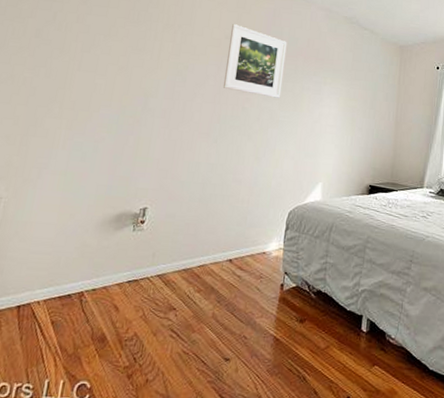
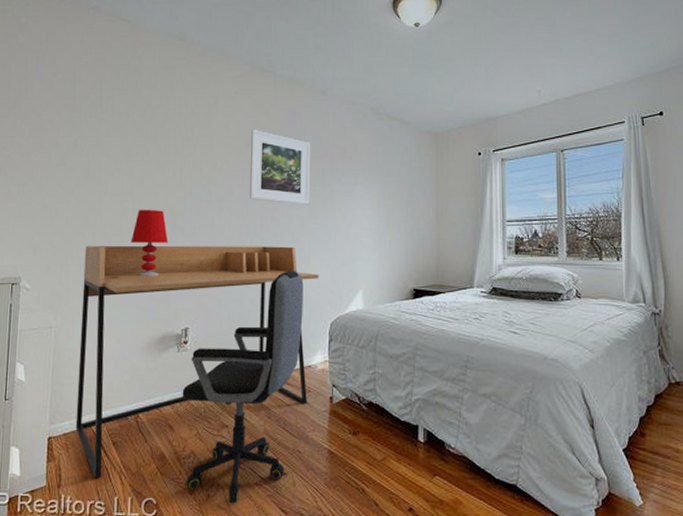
desk: none [12,118,283,360] -> present [75,245,319,479]
table lamp: none [98,87,138,154] -> present [131,209,169,277]
office chair: none [125,159,267,390] -> present [182,271,304,504]

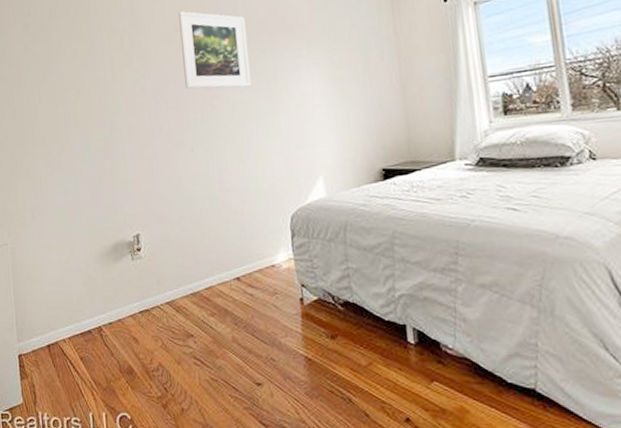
desk: present [75,245,319,479] -> none [27,135,275,395]
table lamp: present [131,209,169,277] -> none [70,112,108,185]
office chair: present [182,271,304,504] -> none [142,162,261,418]

